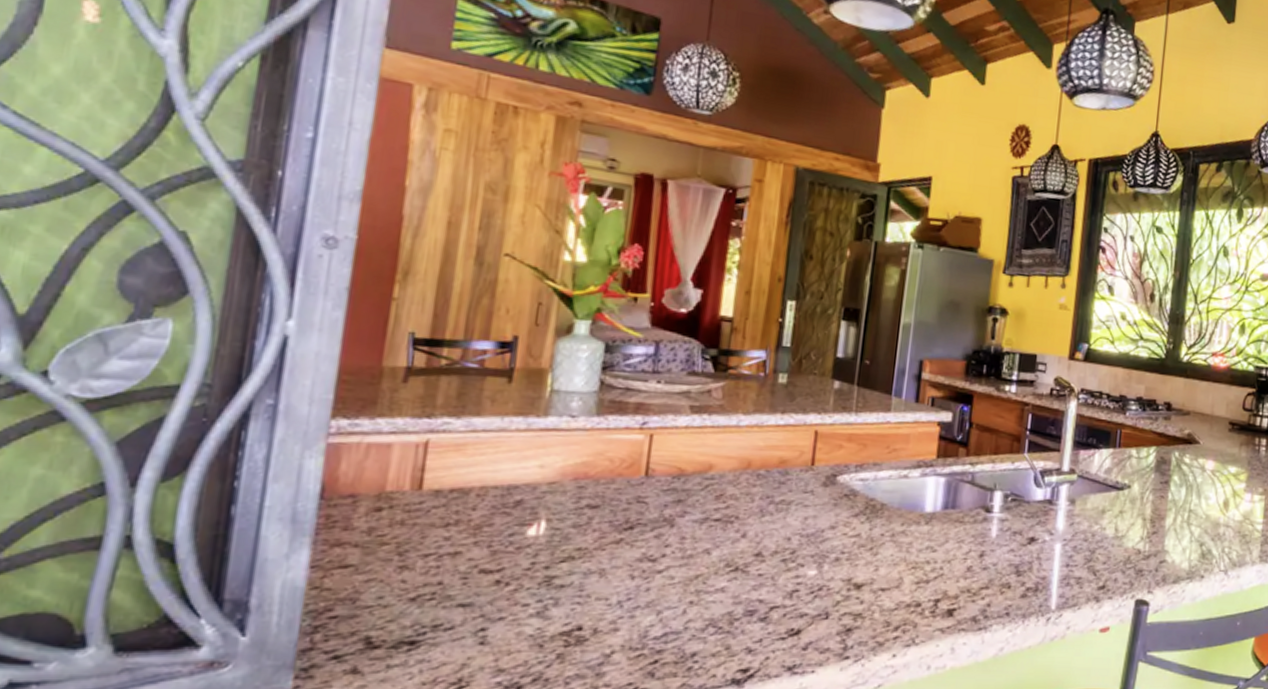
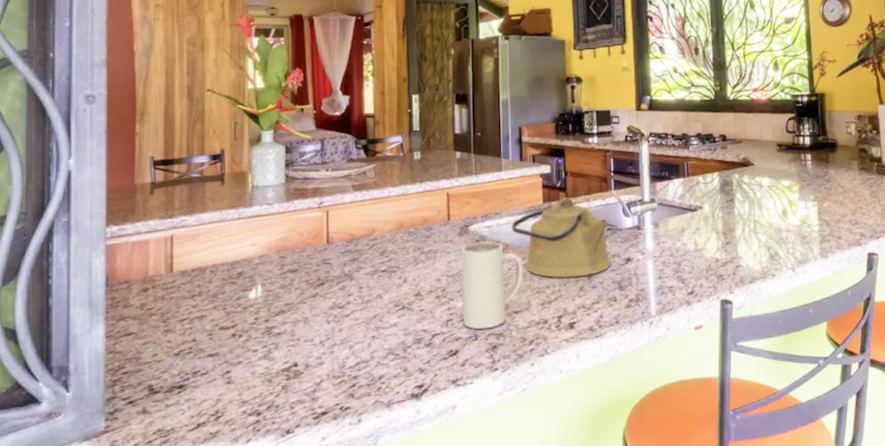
mug: none [813,497,900,607] -> present [461,241,523,330]
kettle: none [892,455,1015,554] -> present [511,197,612,278]

